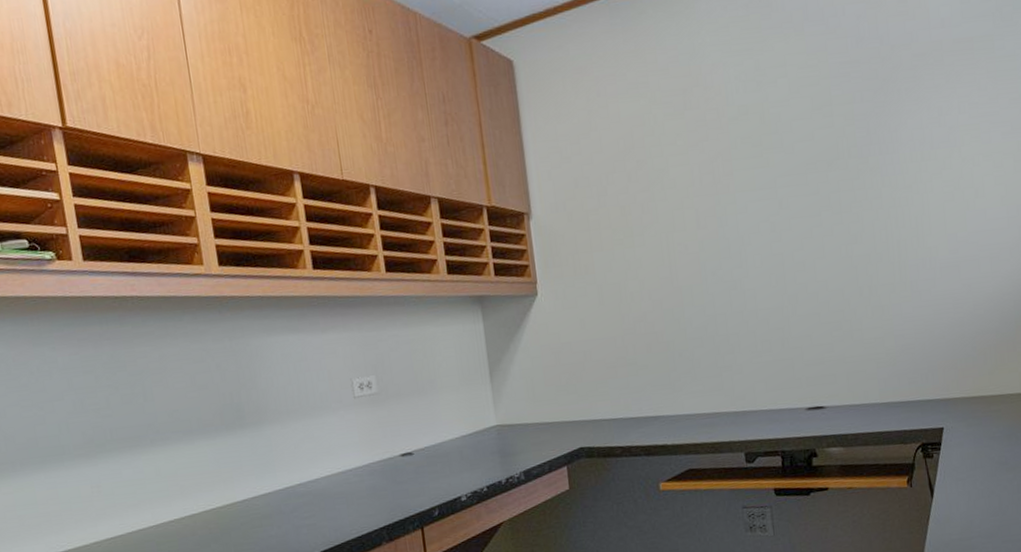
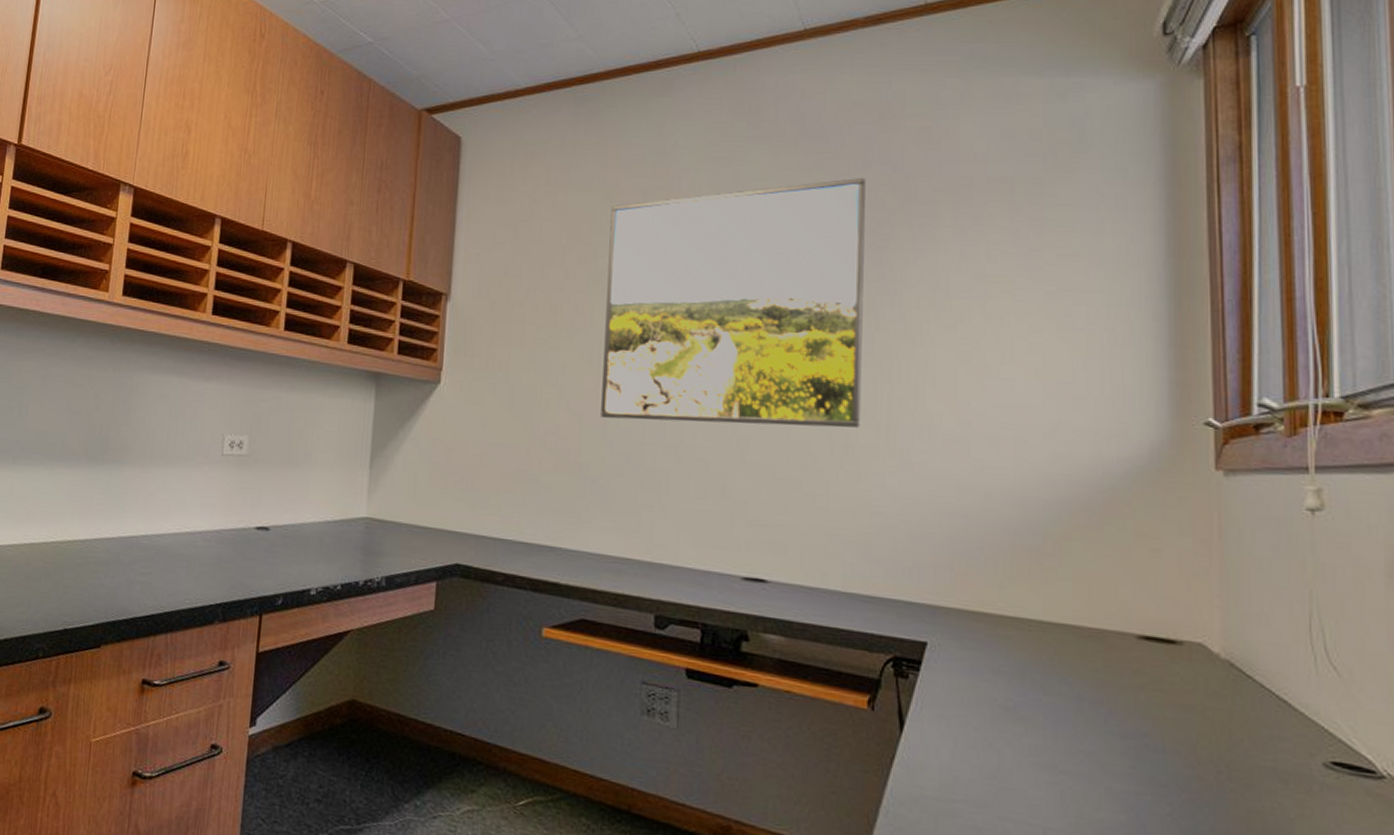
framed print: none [657,52,879,300] -> present [601,177,865,428]

